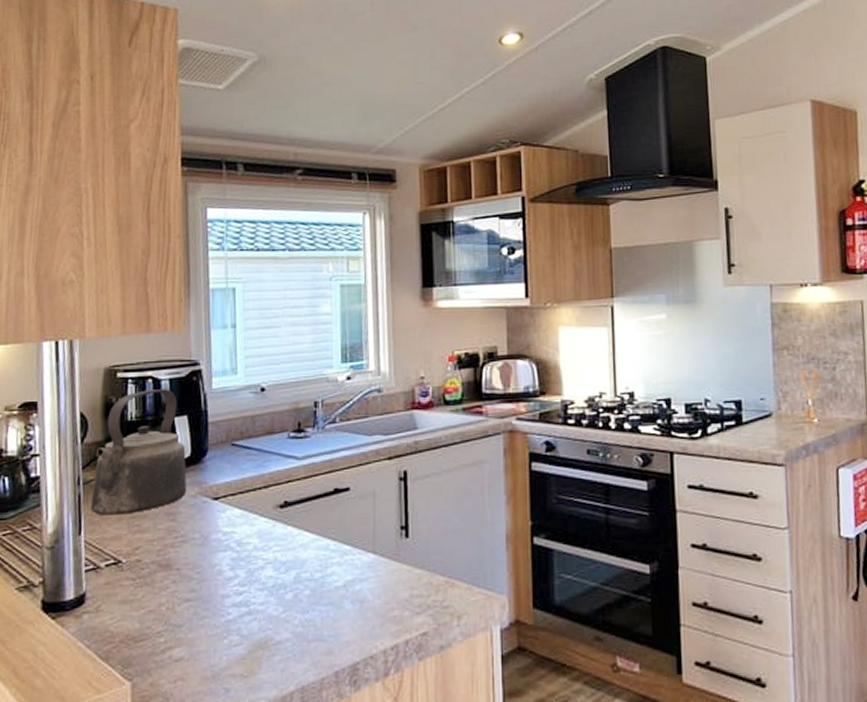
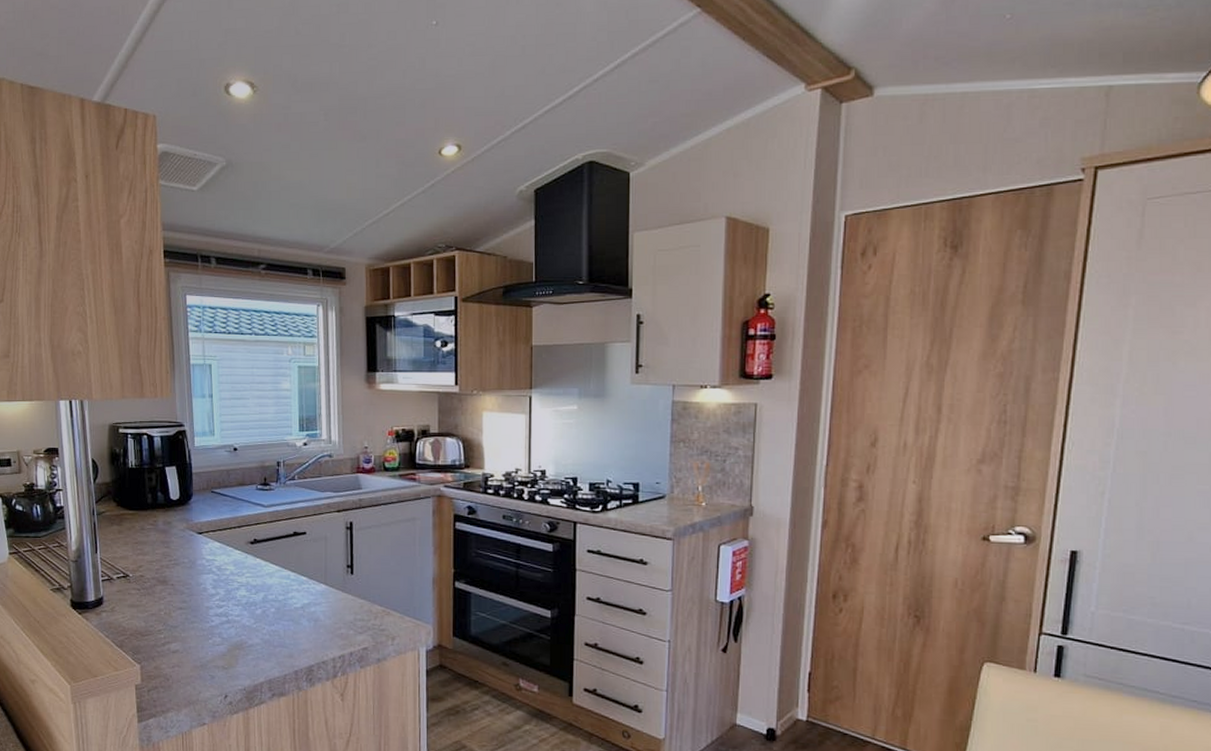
kettle: present [90,389,187,515] -> none [103,444,177,540]

